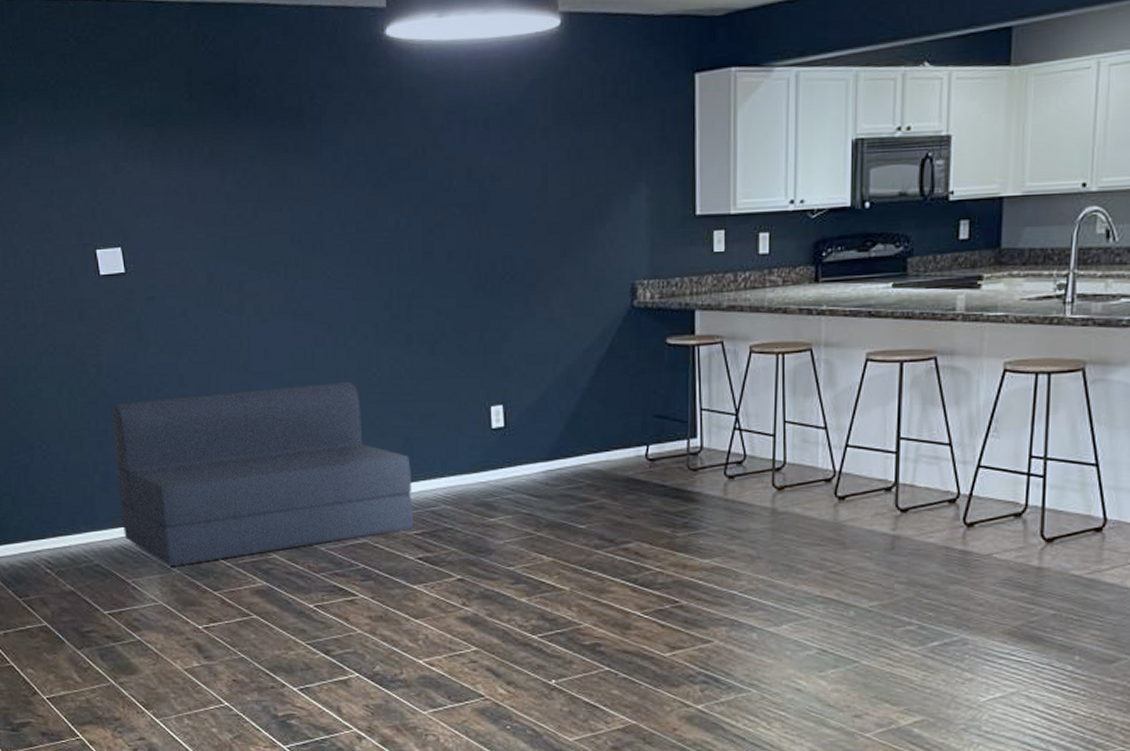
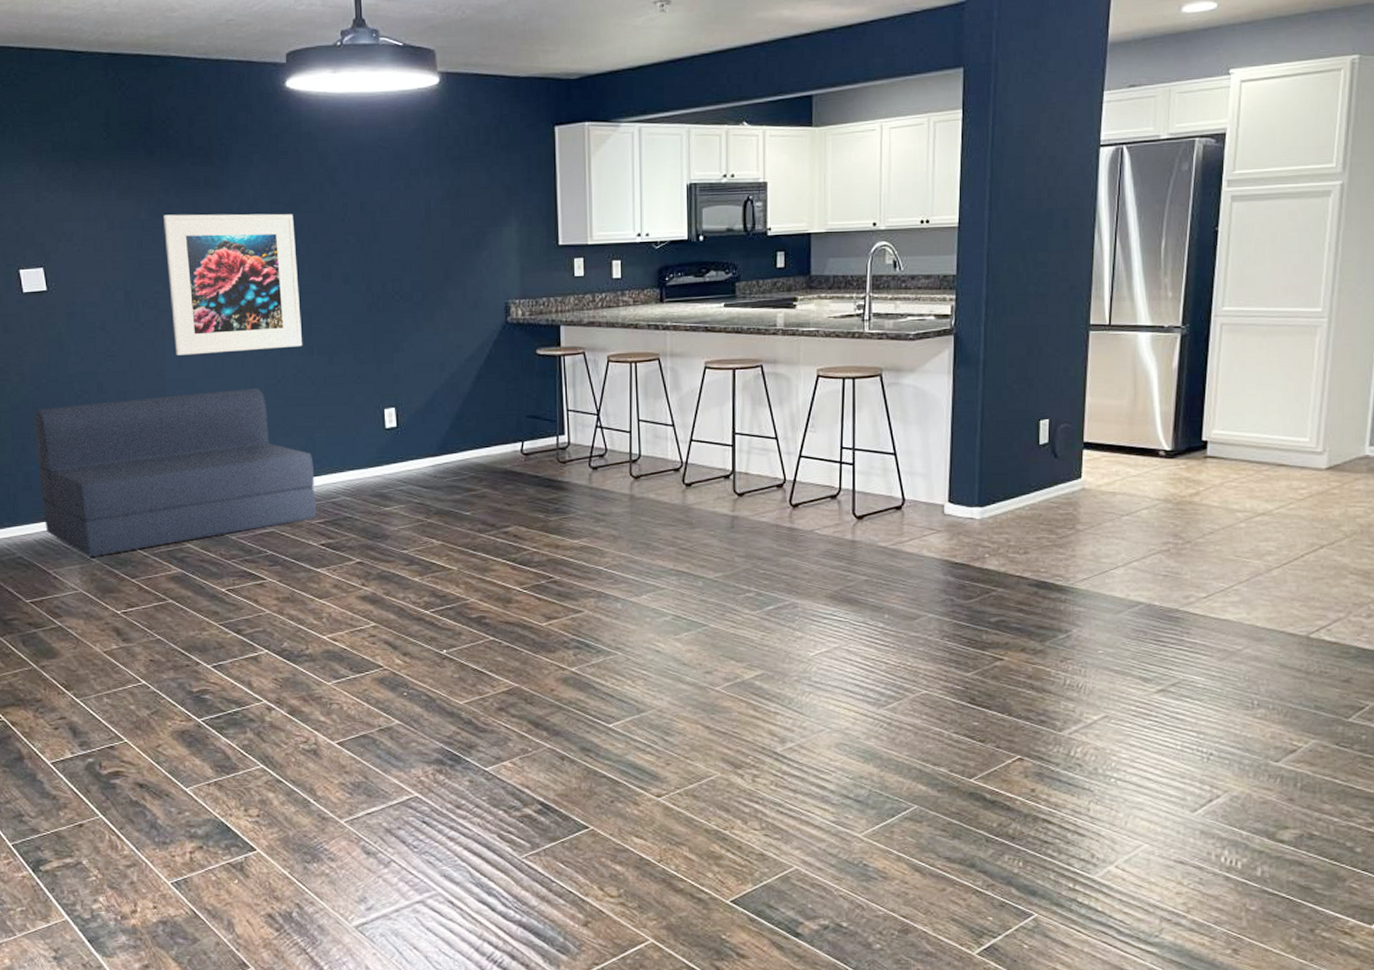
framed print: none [250,183,401,345] -> present [164,213,303,355]

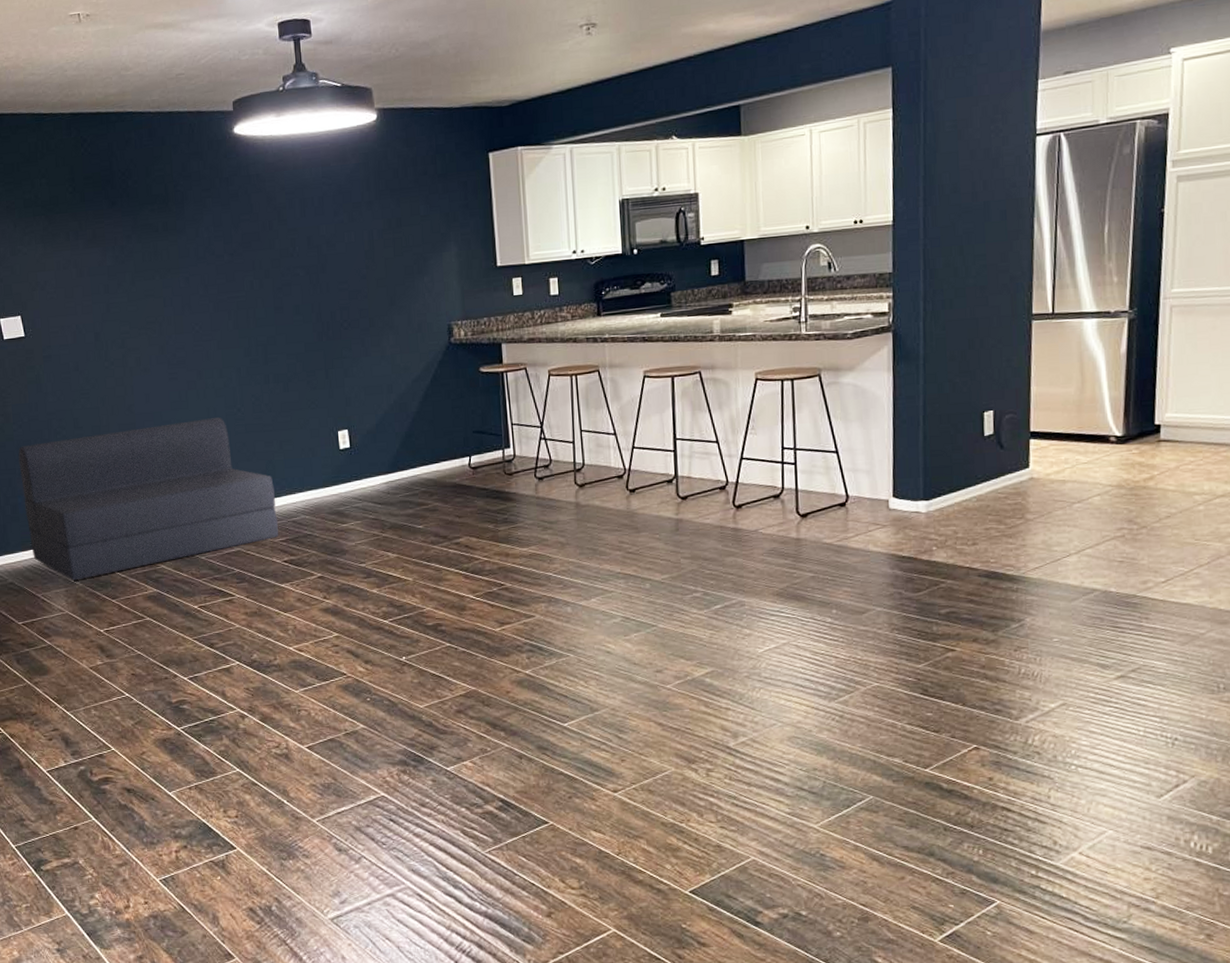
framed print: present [164,213,303,355] -> none [127,252,260,390]

